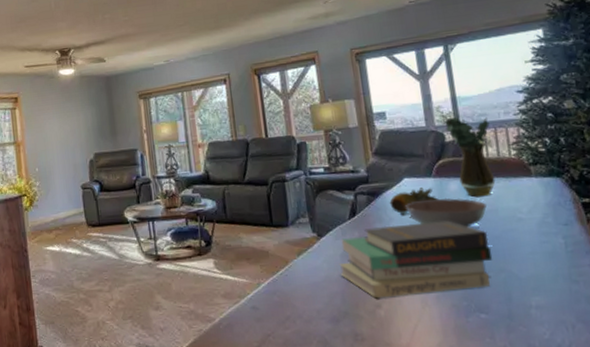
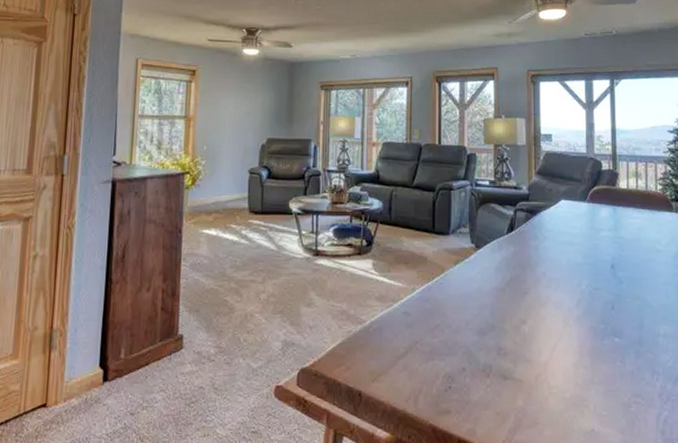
books: present [339,220,493,299] -> none [492,244,631,315]
fruit: present [389,187,439,214] -> none [545,211,590,234]
bowl: present [405,197,487,227] -> none [559,222,631,253]
vase: present [441,114,496,197] -> none [601,143,642,226]

